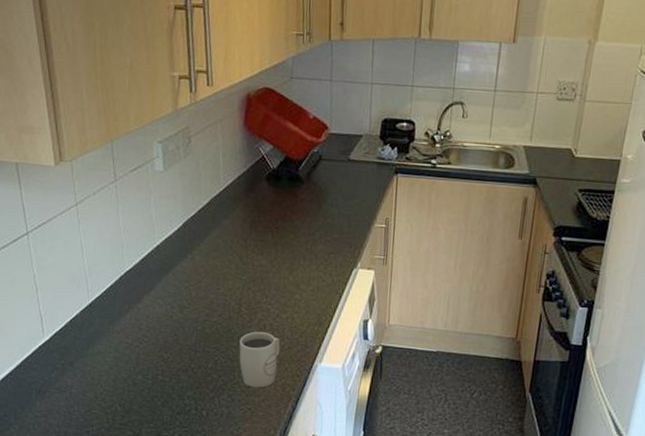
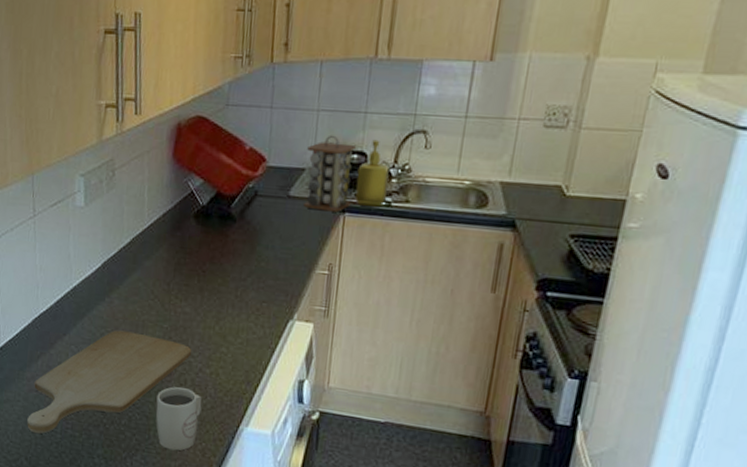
chopping board: none [119,283,270,382] -> present [27,330,192,435]
spice rack: none [362,105,405,173] -> present [303,135,356,212]
soap dispenser: none [406,109,434,168] -> present [355,139,389,207]

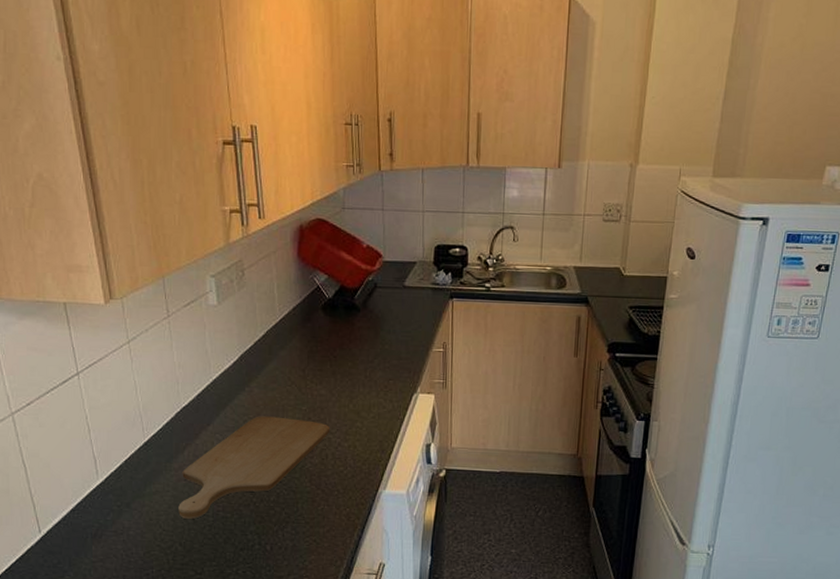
mug: present [155,386,203,451] -> none [301,461,343,519]
spice rack: present [303,135,356,212] -> none [417,232,458,298]
soap dispenser: present [355,139,389,207] -> none [460,235,486,292]

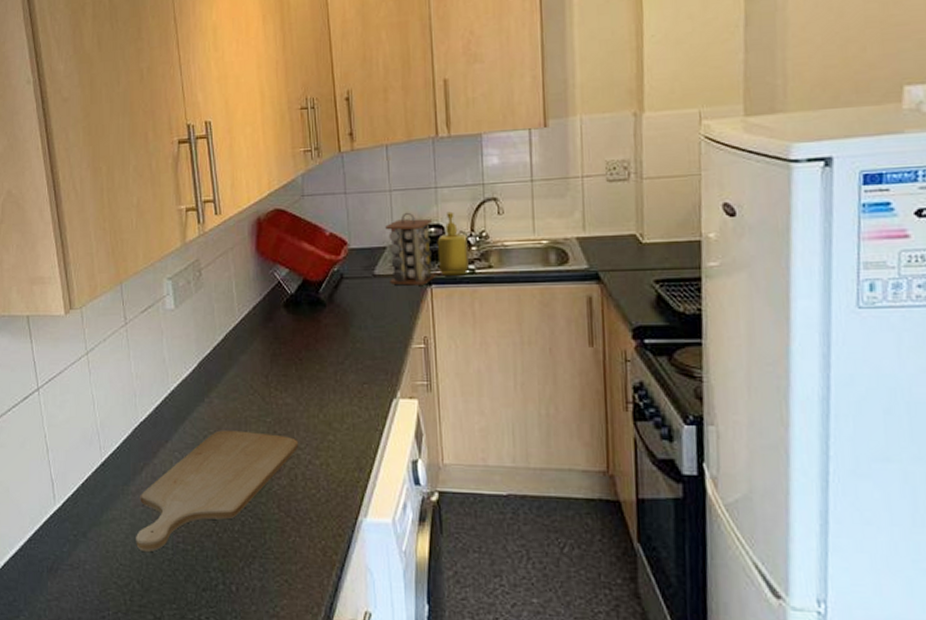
spice rack: none [417,232,458,298] -> present [385,212,437,286]
soap dispenser: none [460,235,486,292] -> present [437,211,469,276]

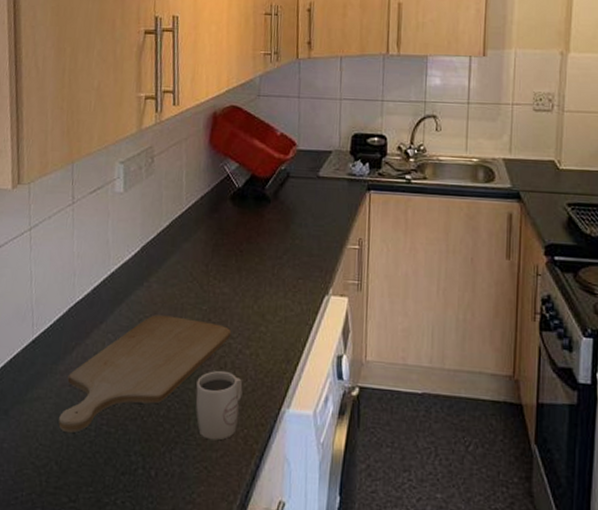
mug: none [268,482,316,553] -> present [195,370,243,441]
spice rack: present [385,212,437,286] -> none [332,120,376,190]
soap dispenser: present [437,211,469,276] -> none [378,124,407,184]

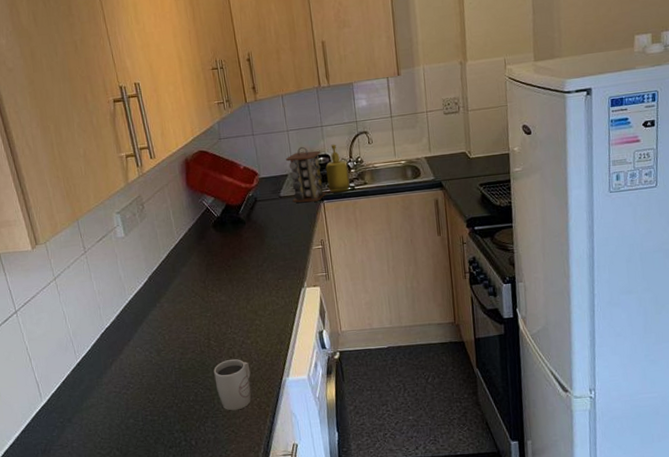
chopping board: present [58,315,232,434] -> none [112,325,234,427]
spice rack: none [332,120,376,190] -> present [286,146,327,203]
soap dispenser: none [378,124,407,184] -> present [325,144,350,193]

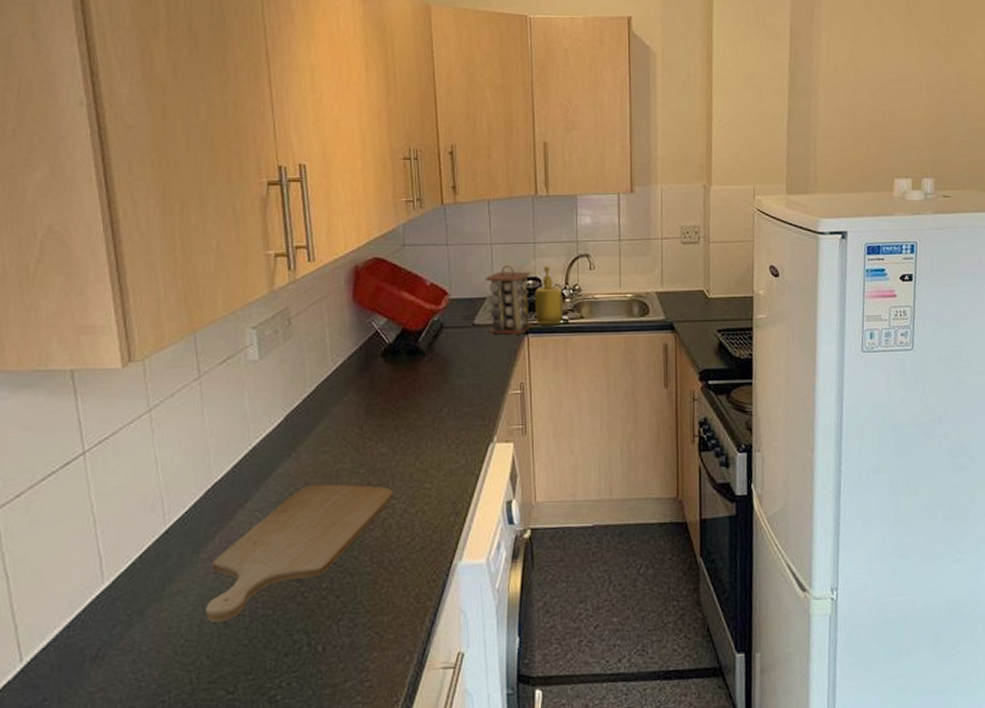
chopping board: none [112,325,234,427] -> present [206,484,394,624]
mug: present [214,358,251,411] -> none [360,532,411,605]

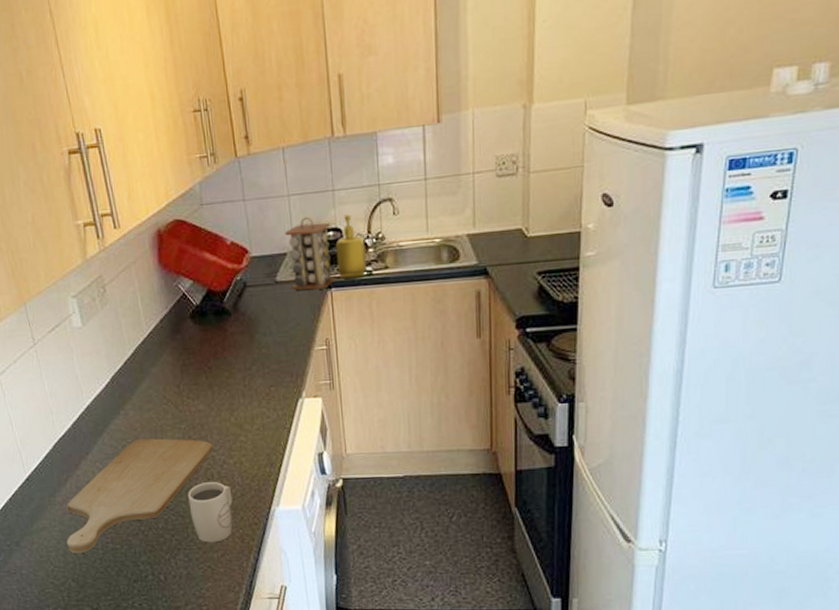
mug: none [360,532,411,605] -> present [188,481,233,543]

